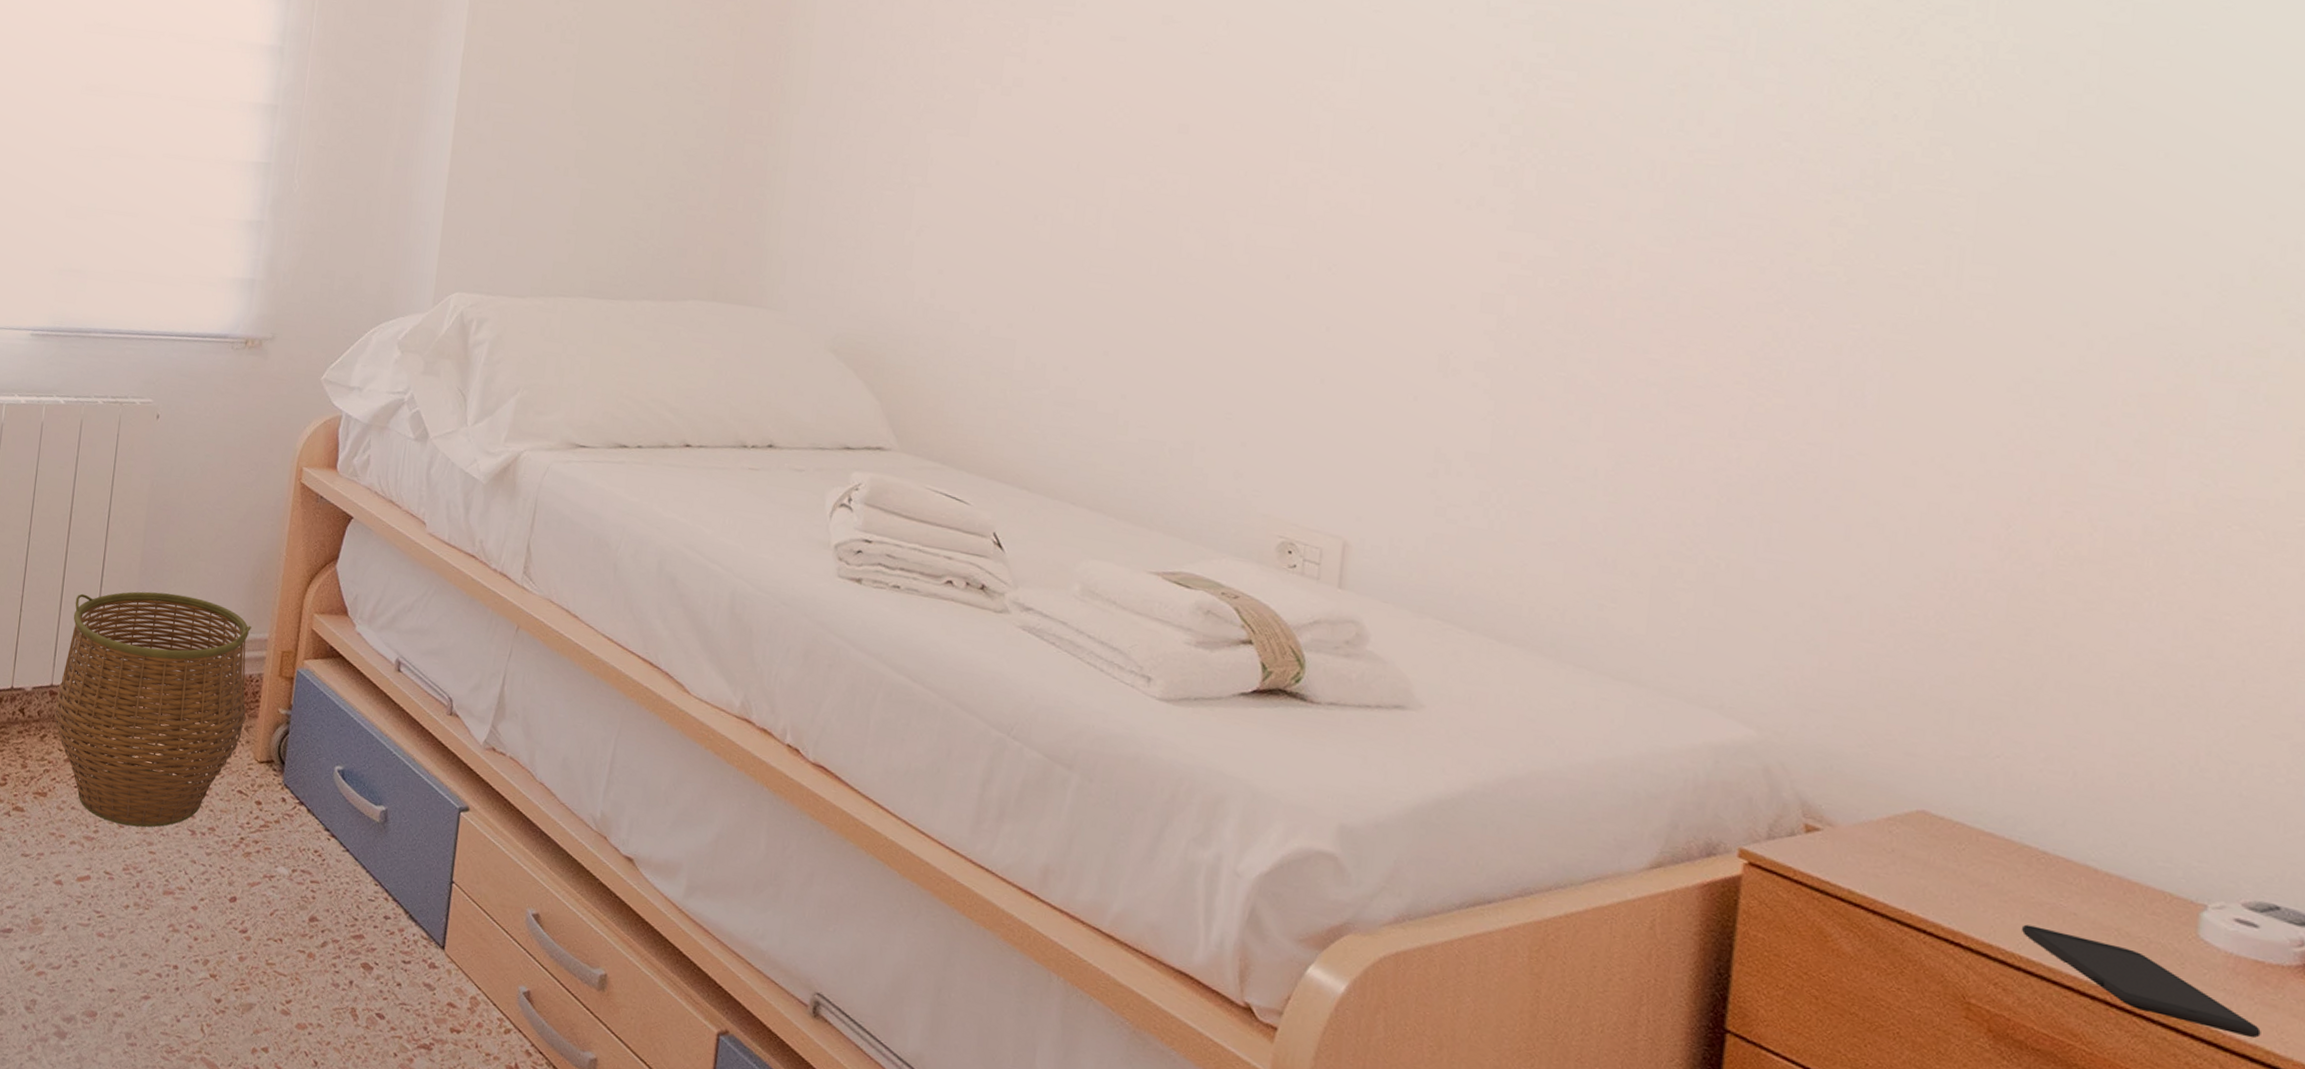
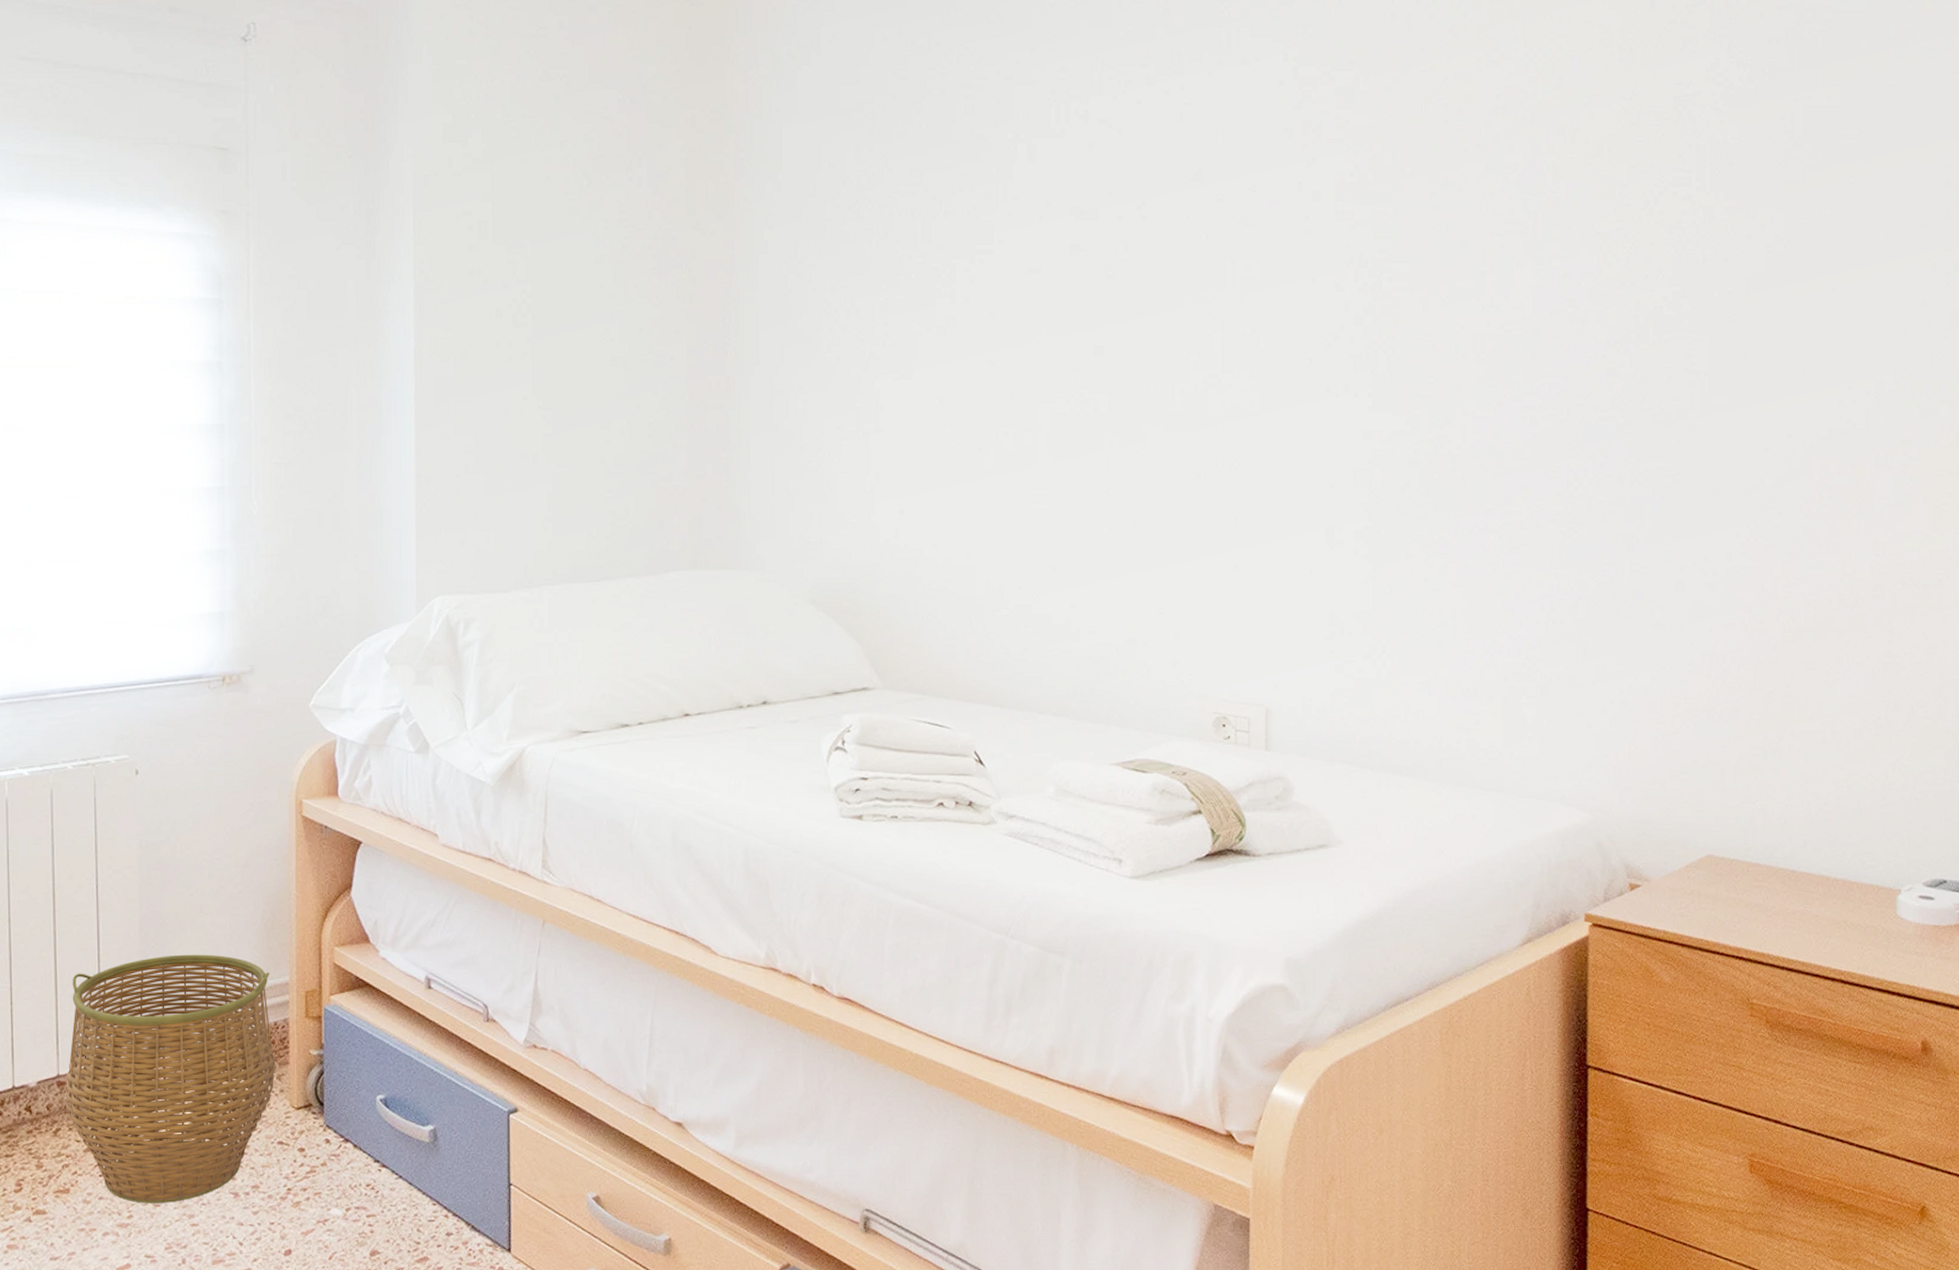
mobile phone: present [2021,924,2261,1038] -> none [1782,931,1941,987]

